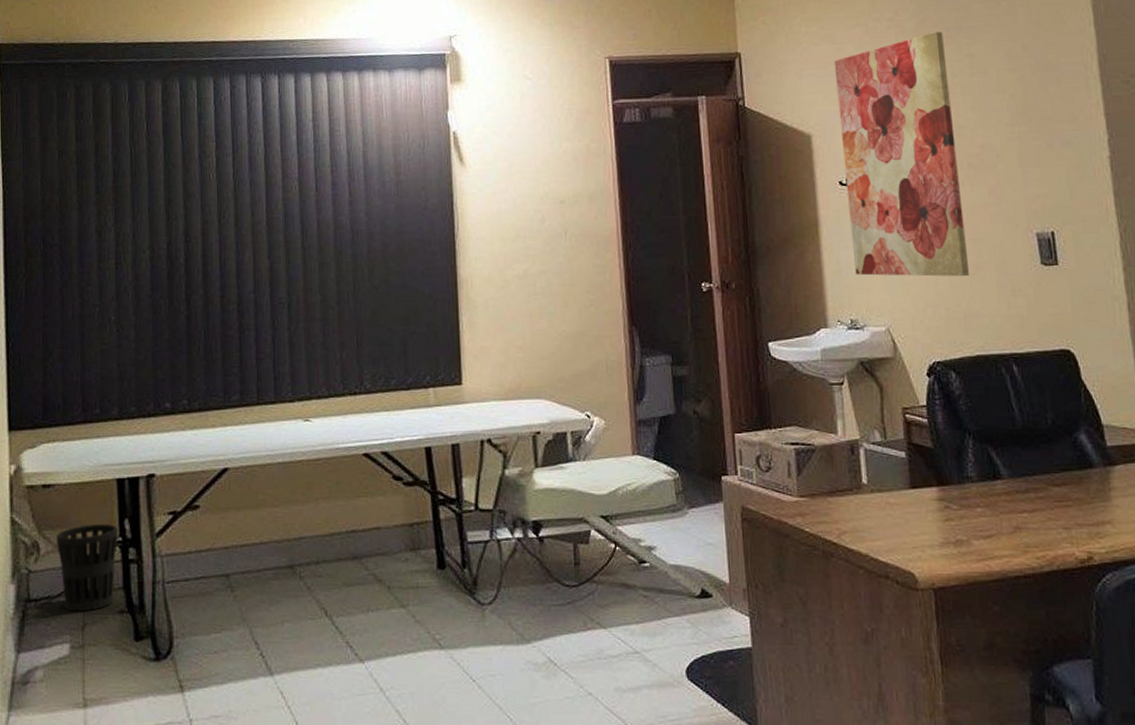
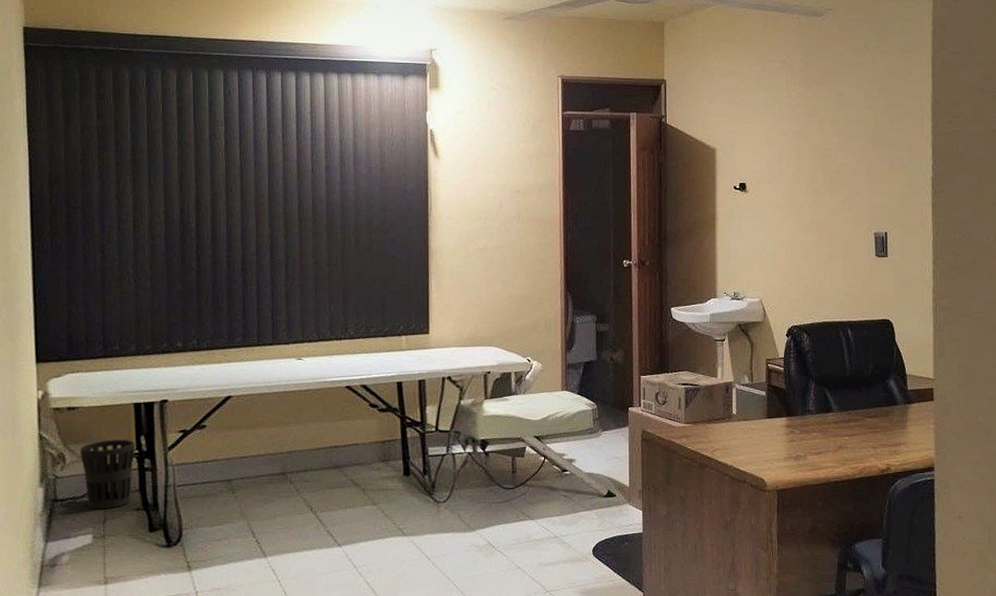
wall art: present [833,32,970,277] -> none [737,74,824,263]

